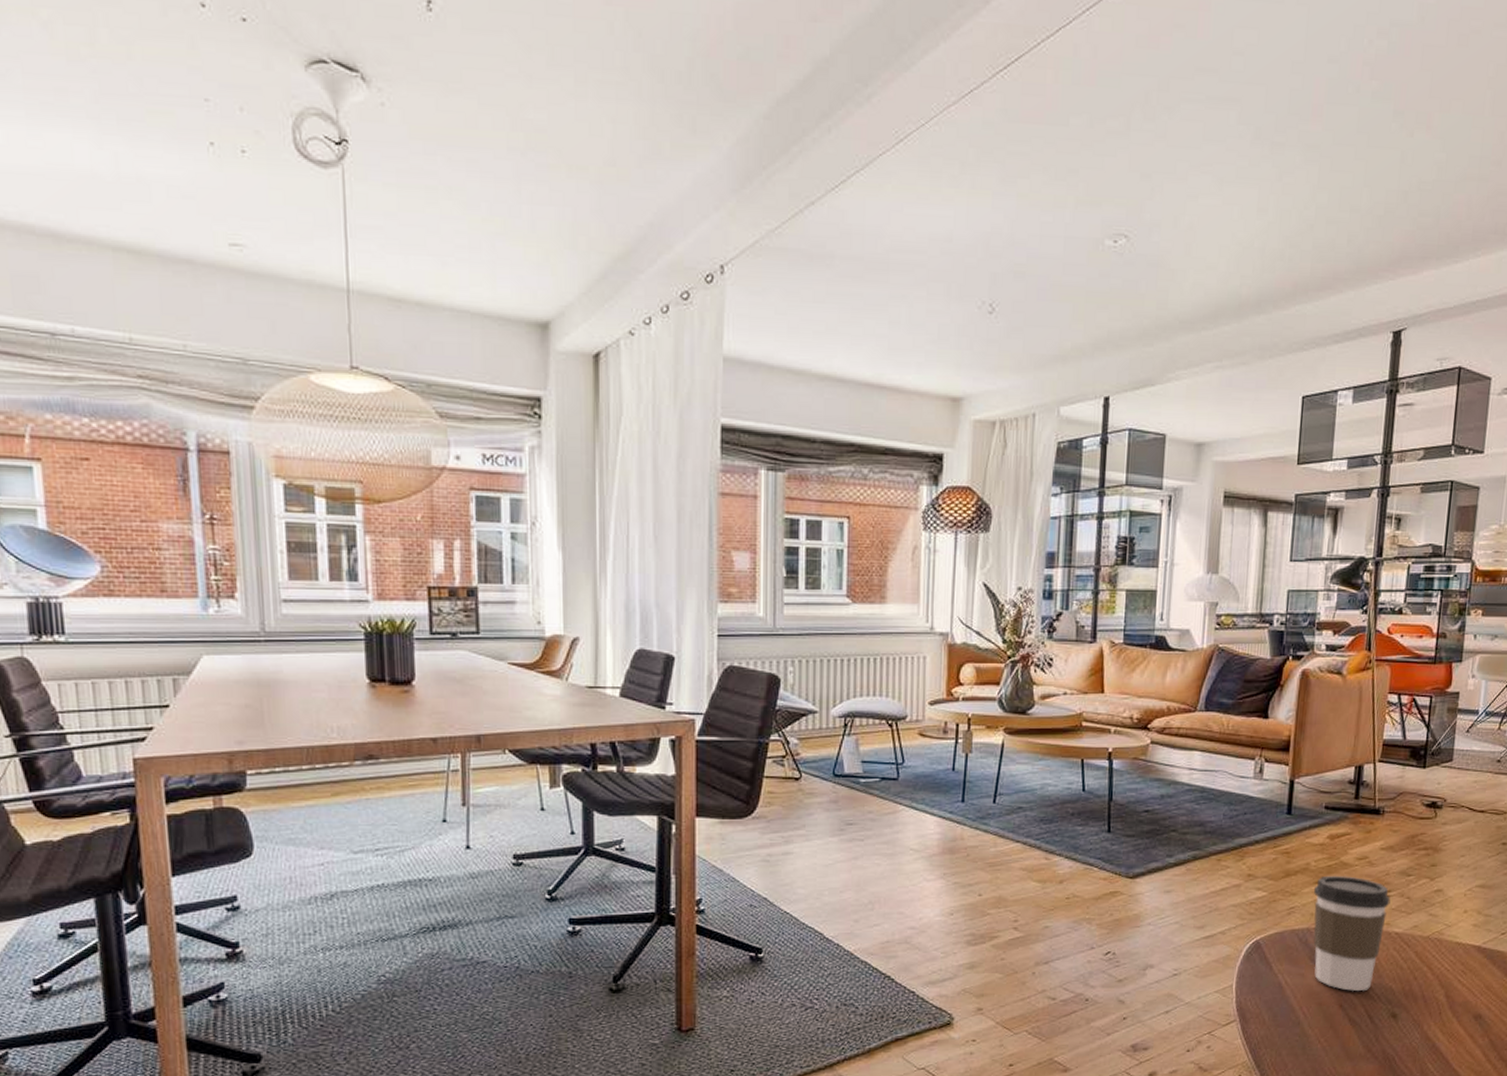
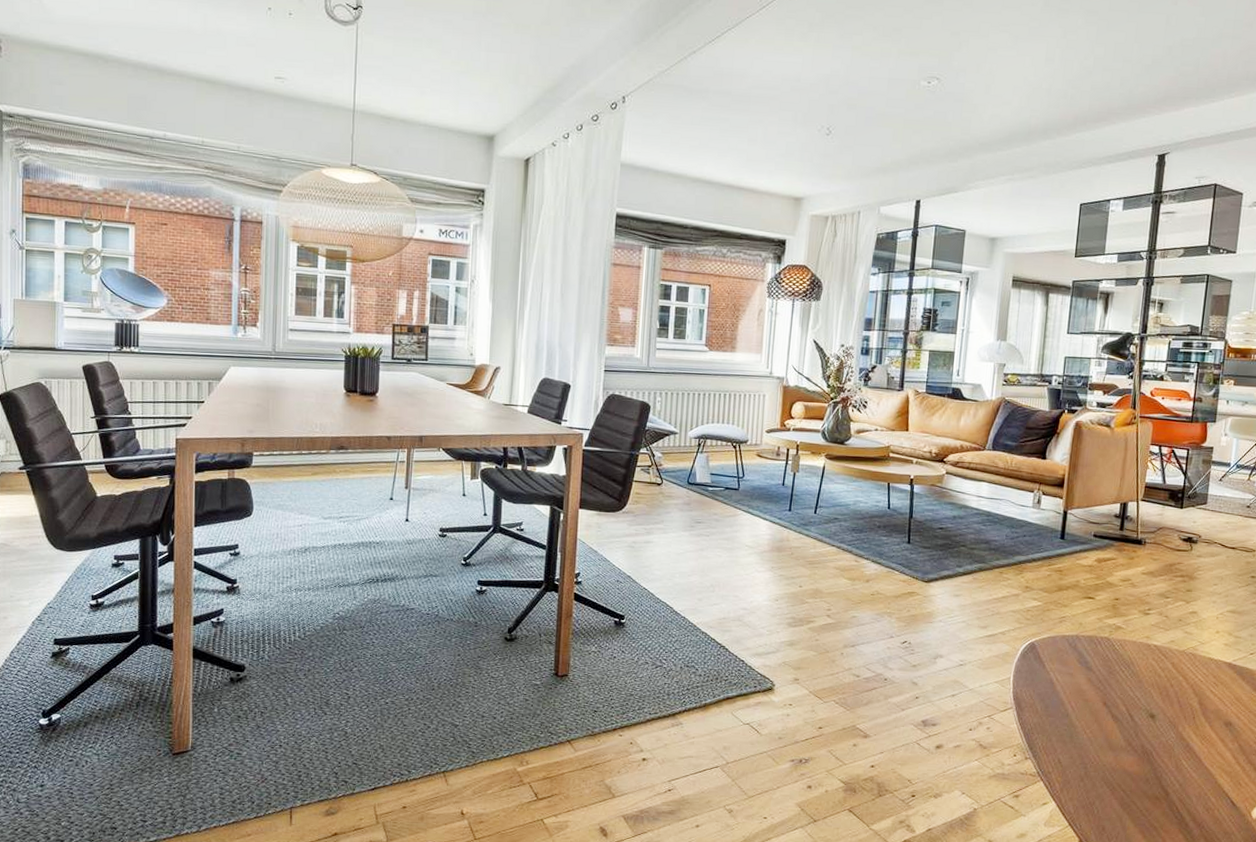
coffee cup: present [1313,875,1391,992] -> none [1081,592,1151,693]

